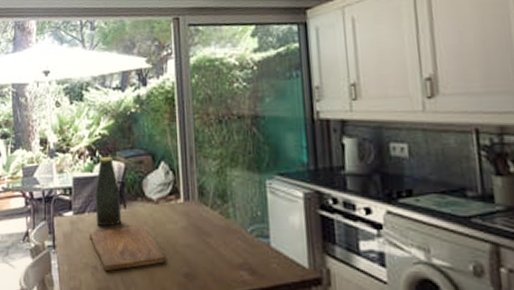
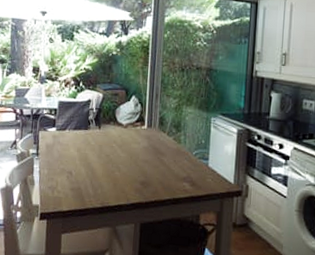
cutting board: present [88,224,166,271] -> none [67,142,128,176]
bottle: present [94,157,122,226] -> none [75,88,97,142]

